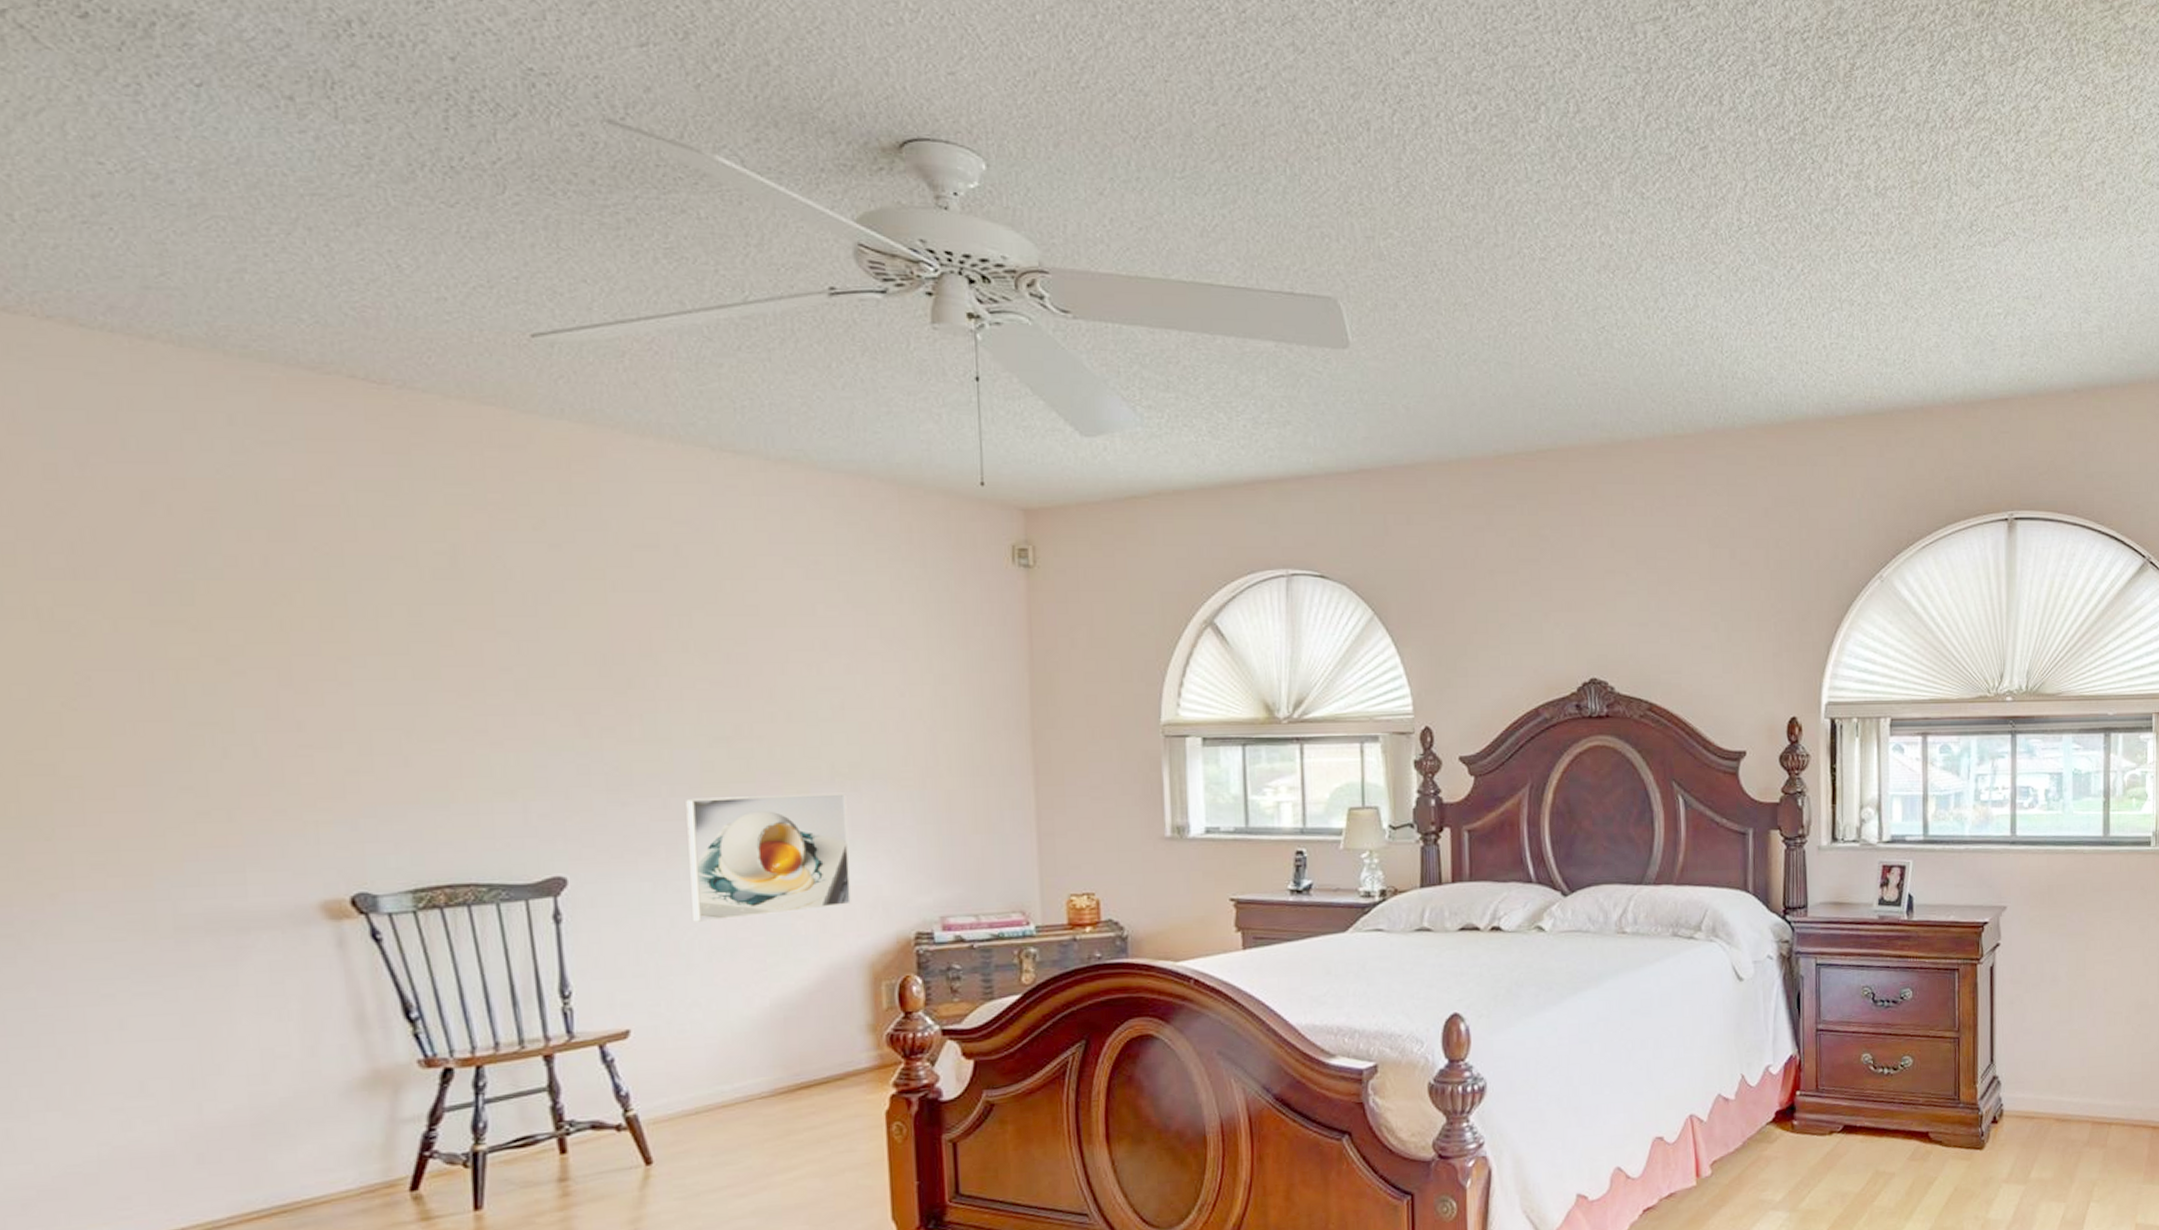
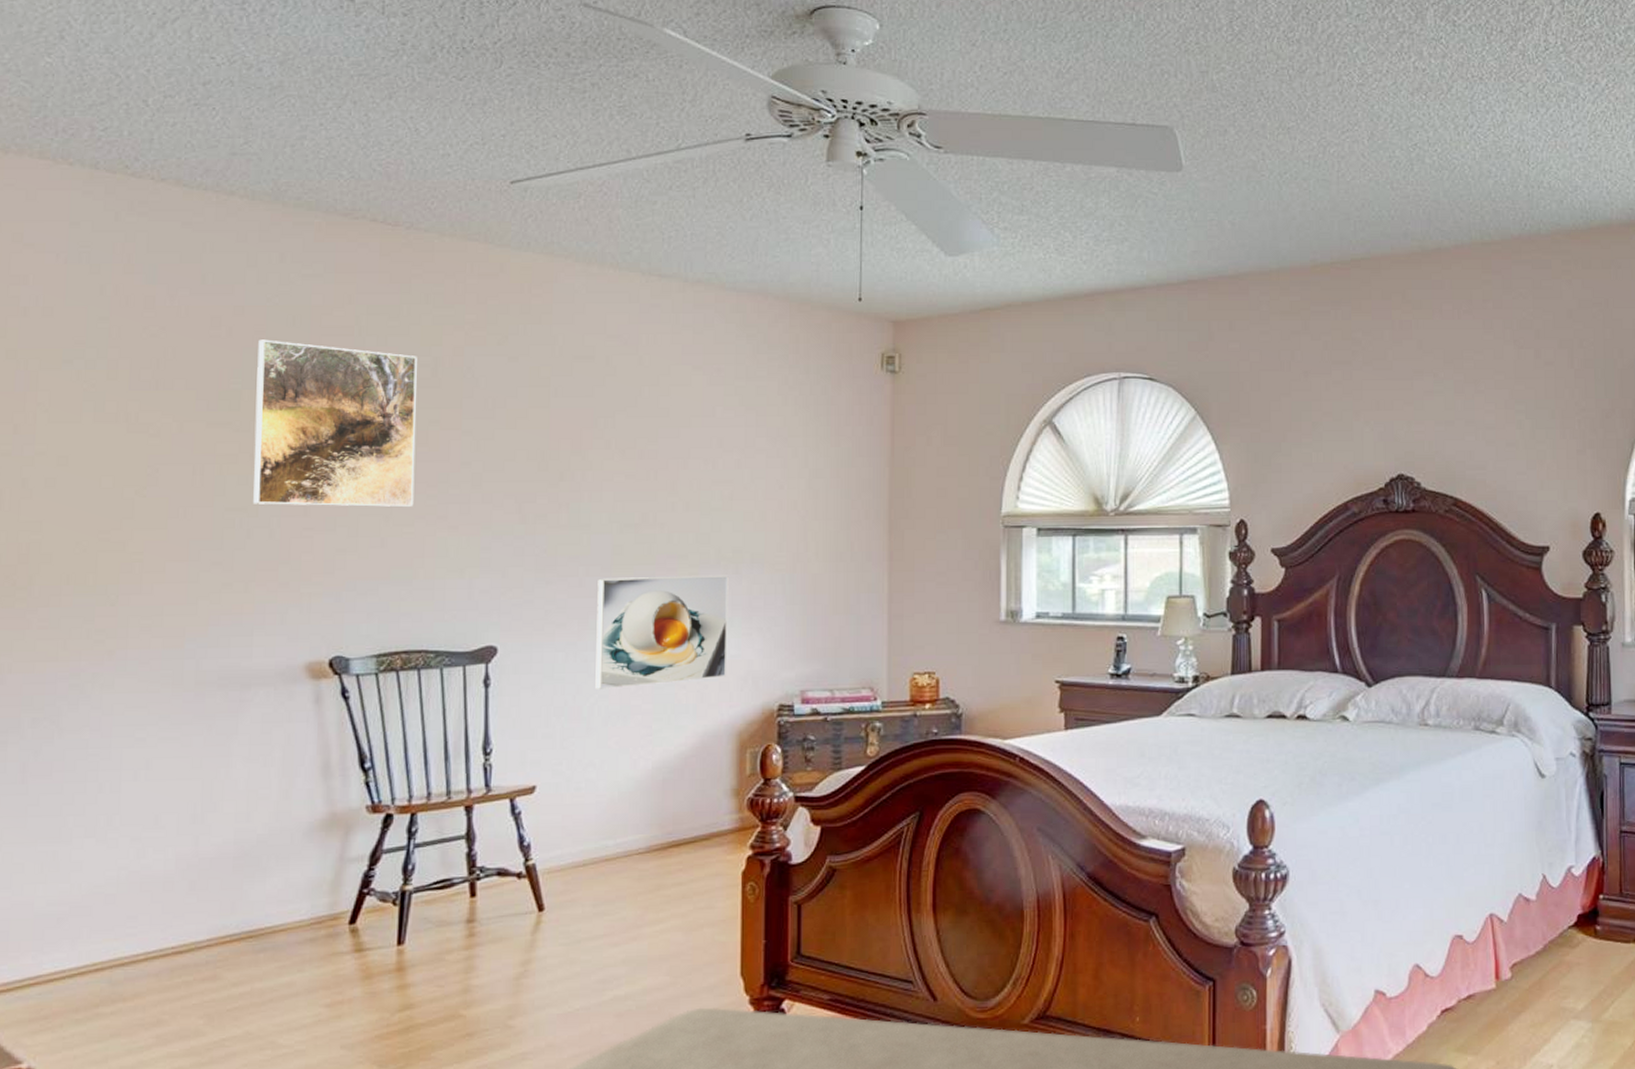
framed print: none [210,520,442,720] -> present [253,339,417,507]

